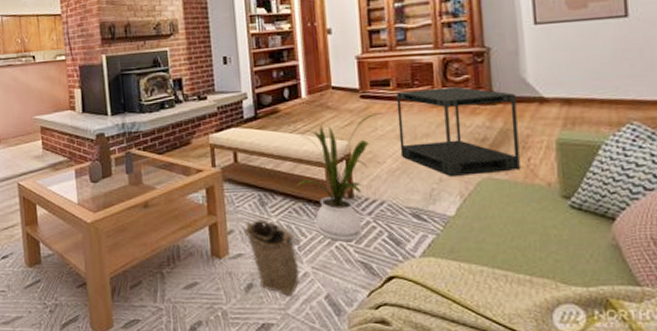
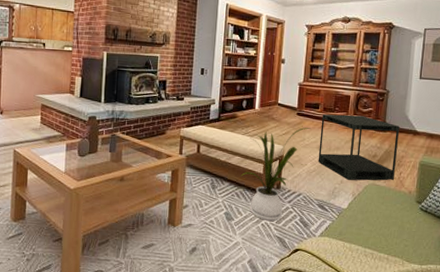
basket: present [244,219,307,297] -> none [196,199,238,260]

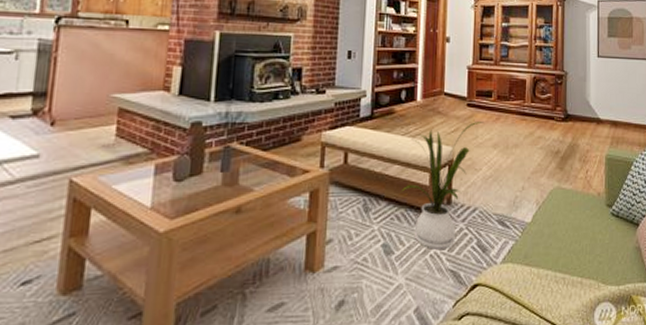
side table: present [317,114,399,181] -> none [494,103,581,185]

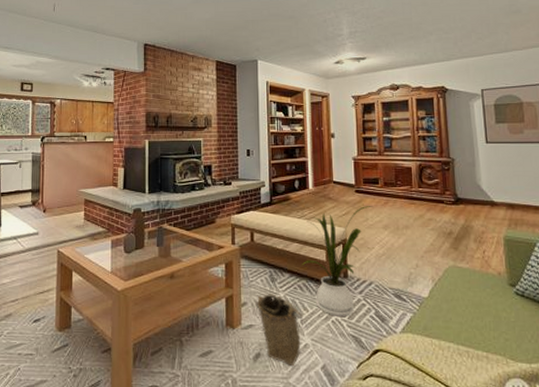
basket: none [343,227,400,313] -> present [256,294,307,367]

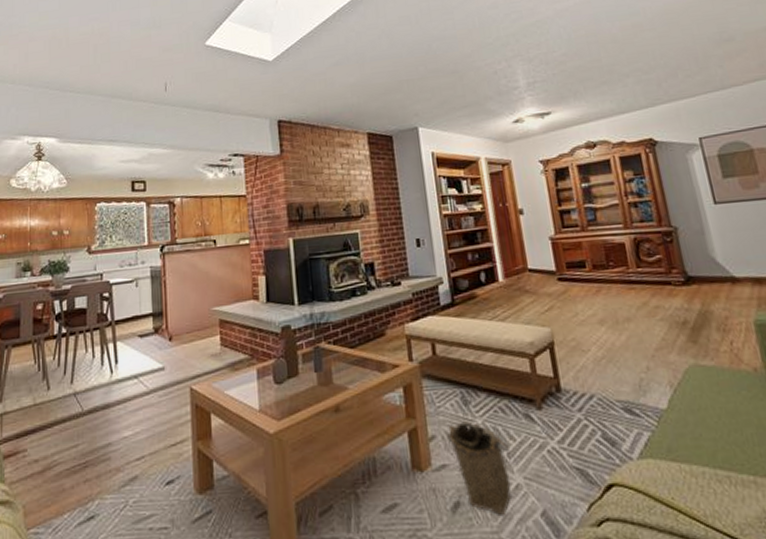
house plant: present [302,206,373,316] -> none [500,296,582,444]

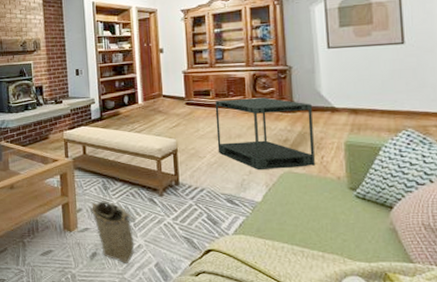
side table: none [592,267,725,364] -> present [215,97,315,169]

